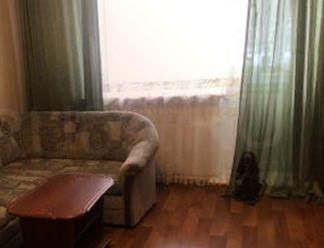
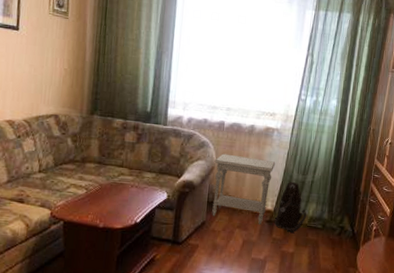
side table: none [158,130,226,200] -> present [212,153,276,225]

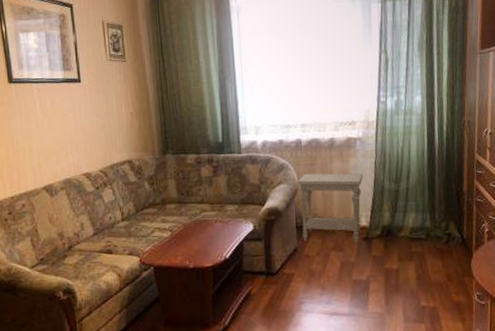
shoulder bag: present [274,182,307,233] -> none [371,192,407,247]

